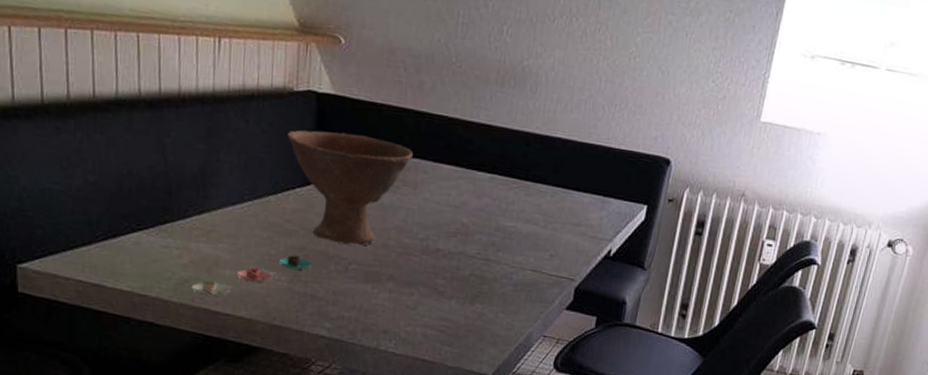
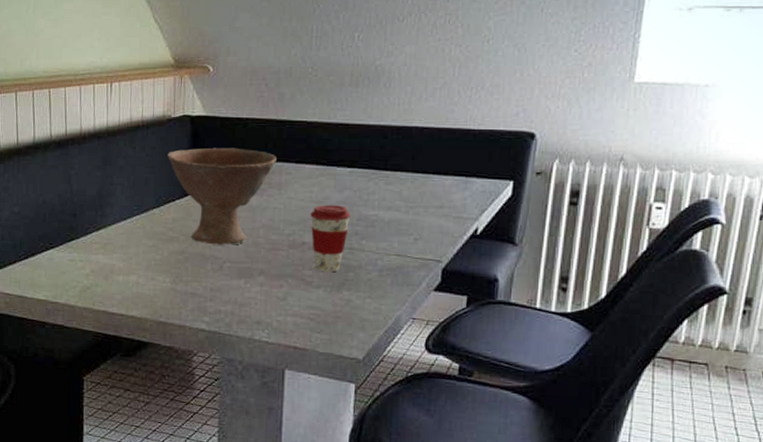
plate: present [191,255,313,297] -> none [92,258,192,300]
coffee cup: none [446,210,489,284] -> present [310,205,351,273]

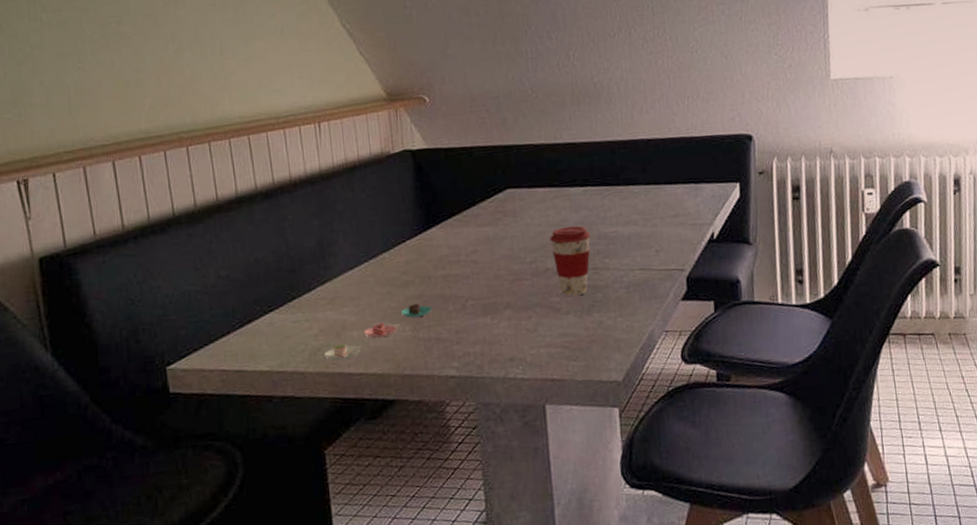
plate: none [92,258,192,300] -> present [324,303,432,361]
bowl: present [167,147,276,245] -> none [391,178,508,284]

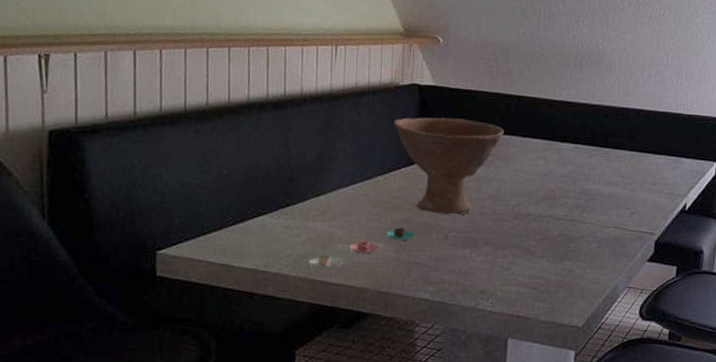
bowl: none [391,178,508,284] -> present [394,117,504,215]
coffee cup: present [549,226,591,297] -> none [535,178,573,243]

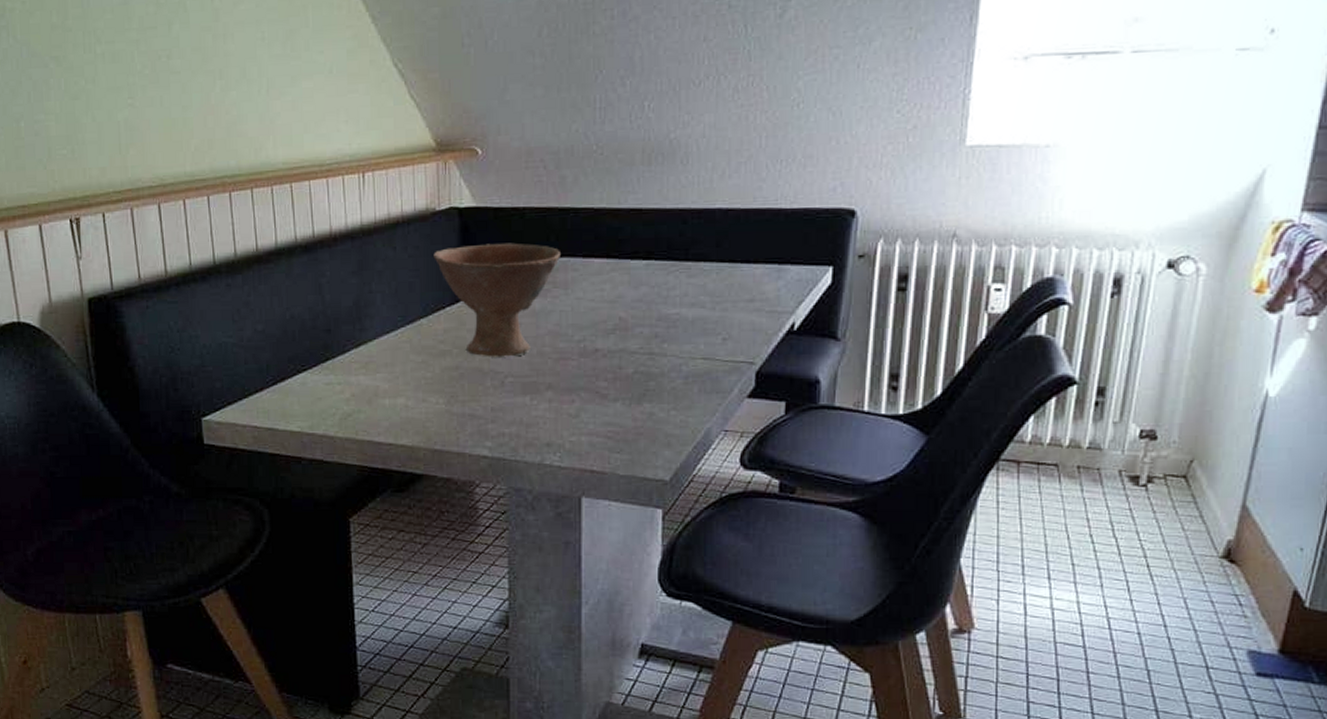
plate: present [308,227,417,270] -> none [354,375,469,428]

